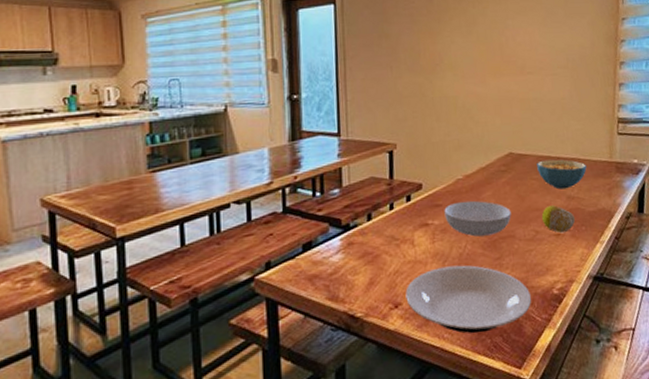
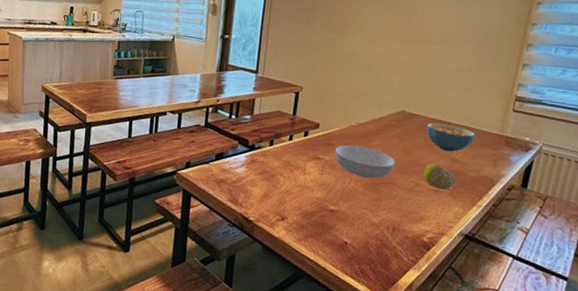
plate: present [405,265,532,334] -> none [291,195,402,259]

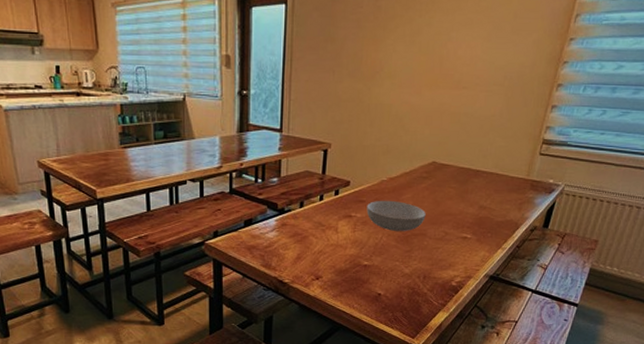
fruit: present [423,164,455,190] -> none [452,212,483,236]
cereal bowl: present [426,122,475,152] -> none [456,171,503,199]

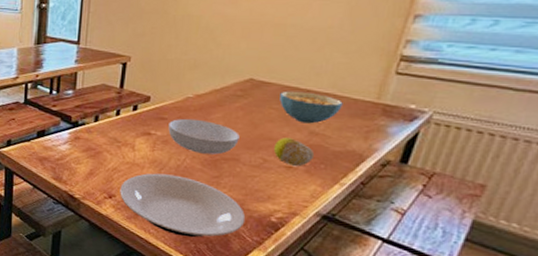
plate: none [326,252,433,308] -> present [120,173,246,238]
fruit: none [452,212,483,236] -> present [273,138,314,166]
cereal bowl: none [456,171,503,199] -> present [279,91,343,124]

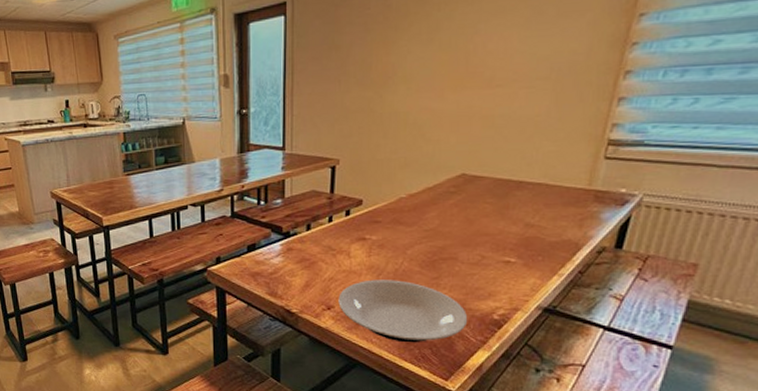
serving bowl: present [168,118,240,155] -> none [383,220,456,255]
fruit: present [273,138,314,166] -> none [490,232,530,260]
cereal bowl: present [279,91,343,124] -> none [493,183,555,216]

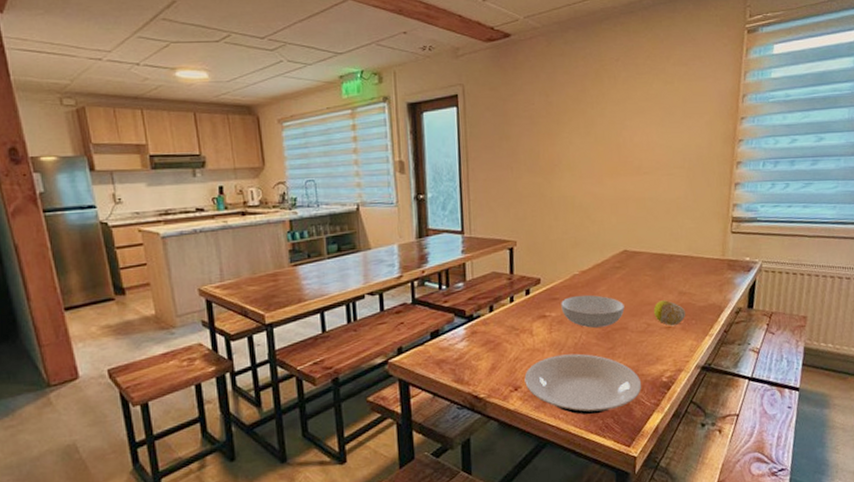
serving bowl: none [383,220,456,255] -> present [561,294,625,328]
fruit: none [490,232,530,260] -> present [653,300,685,325]

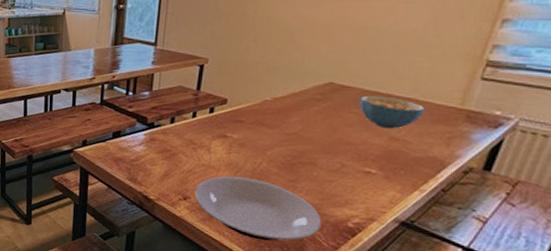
serving bowl: present [561,294,625,328] -> none [245,121,318,159]
cereal bowl: none [650,256,699,285] -> present [359,95,425,129]
fruit: present [653,300,685,325] -> none [352,142,394,172]

